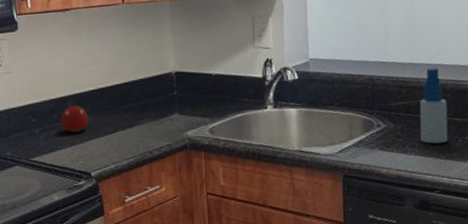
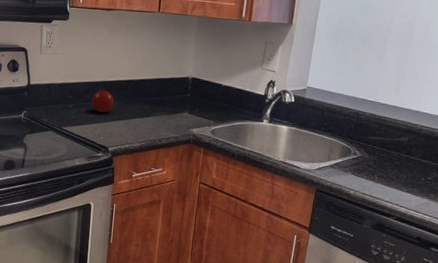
spray bottle: present [419,68,448,144] -> none [389,113,419,179]

